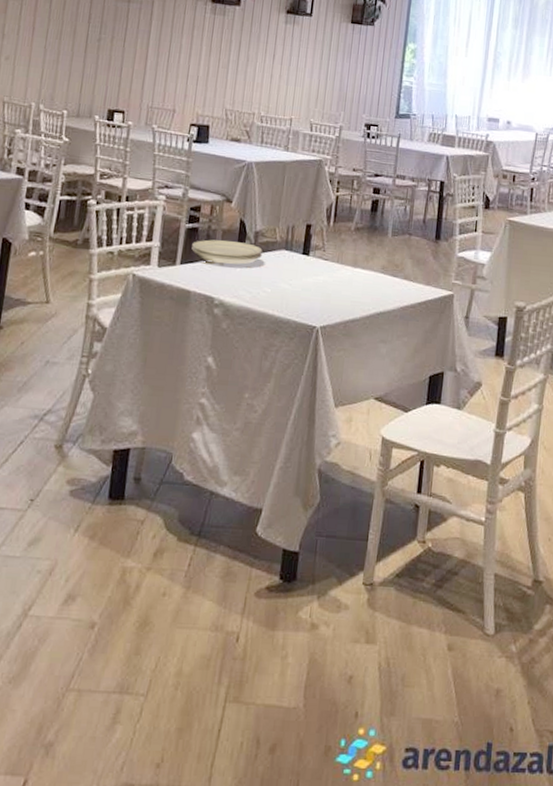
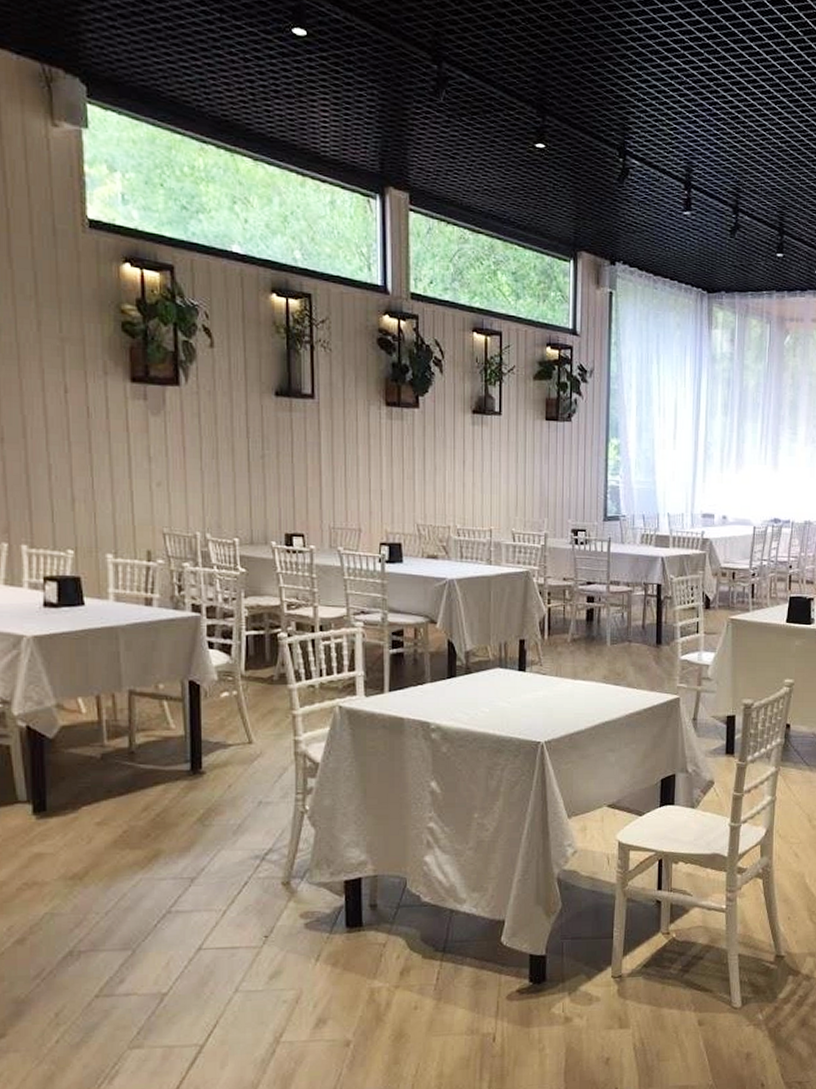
plate: present [191,239,263,265] -> none [399,664,475,688]

